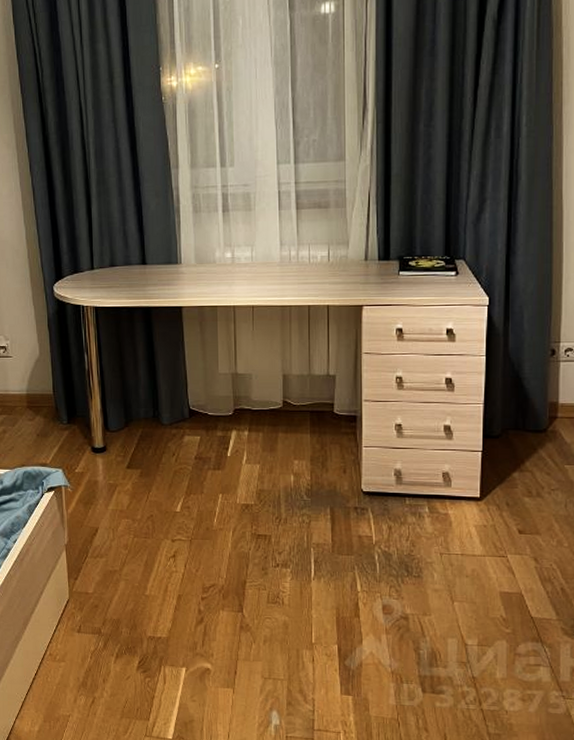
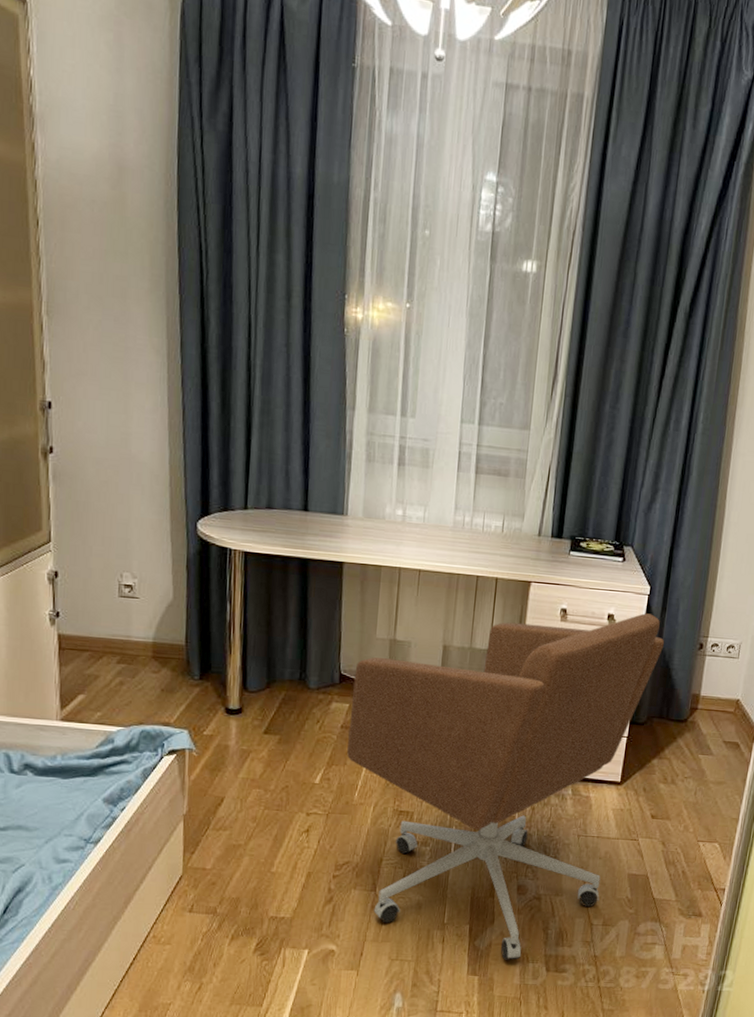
office chair: none [202,324,512,680] -> present [347,613,665,960]

